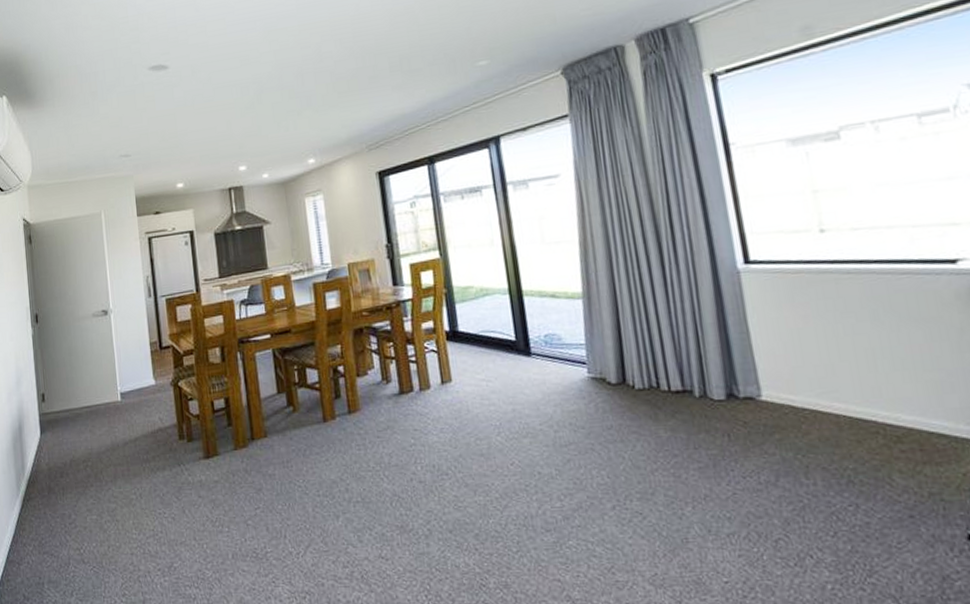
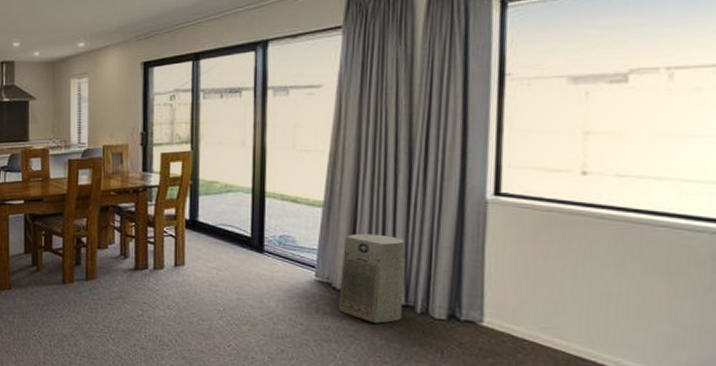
air purifier: none [610,319,681,415] -> present [339,233,405,324]

